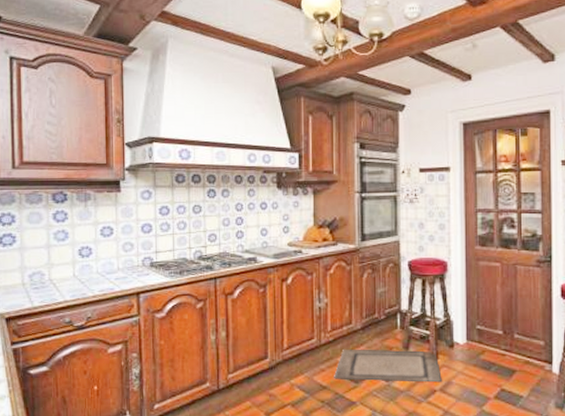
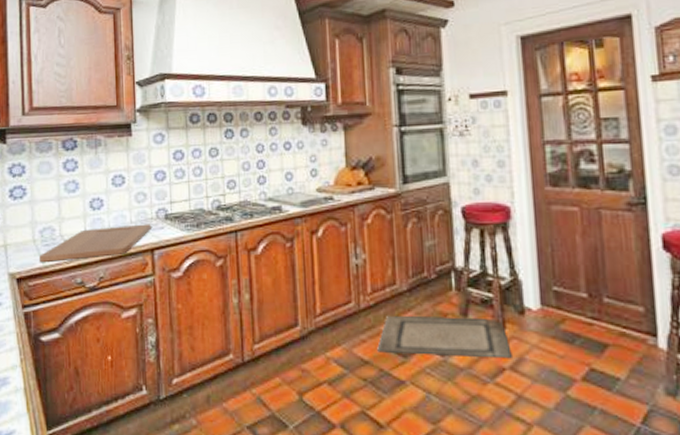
cutting board: none [29,270,138,303] -> present [40,224,152,262]

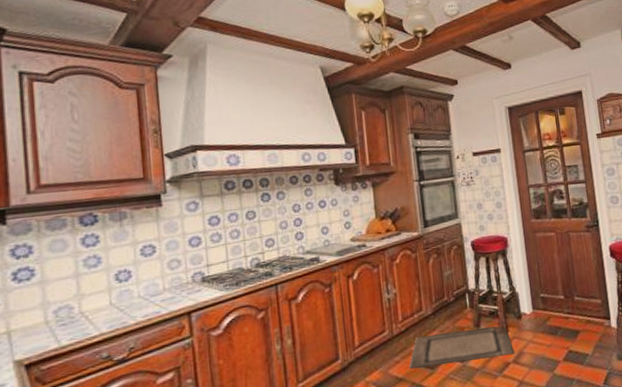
cutting board: present [40,224,152,262] -> none [54,288,187,343]

